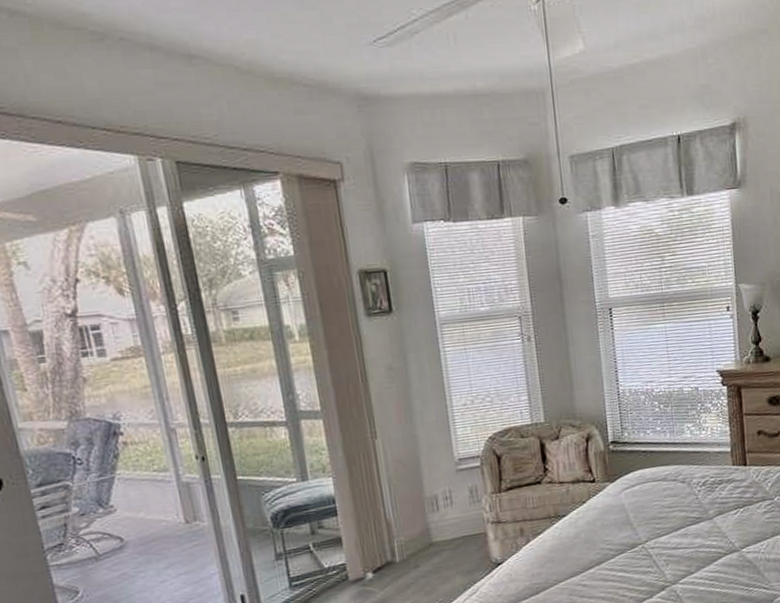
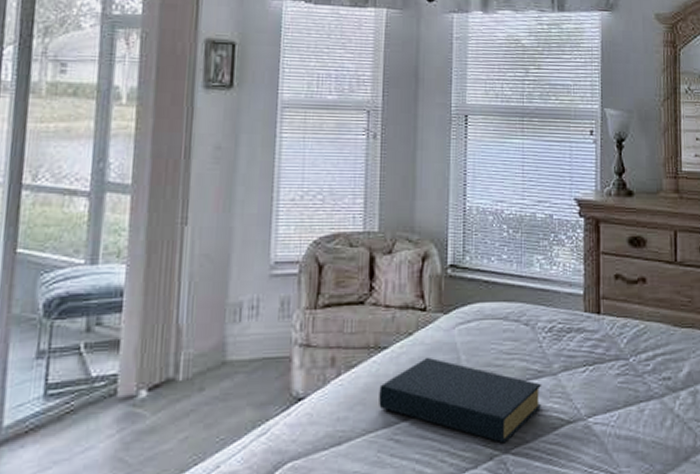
hardback book: none [564,518,702,577] -> present [379,357,542,444]

